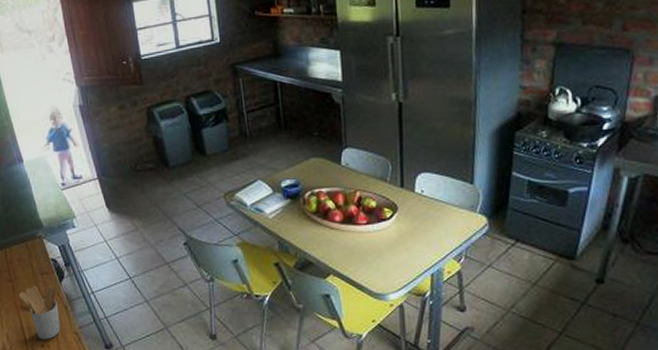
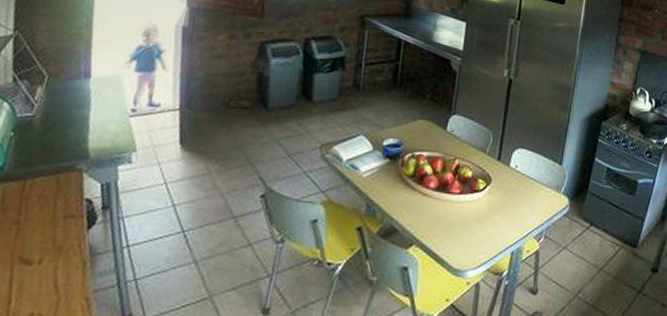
utensil holder: present [18,285,61,340] -> none [21,231,80,306]

